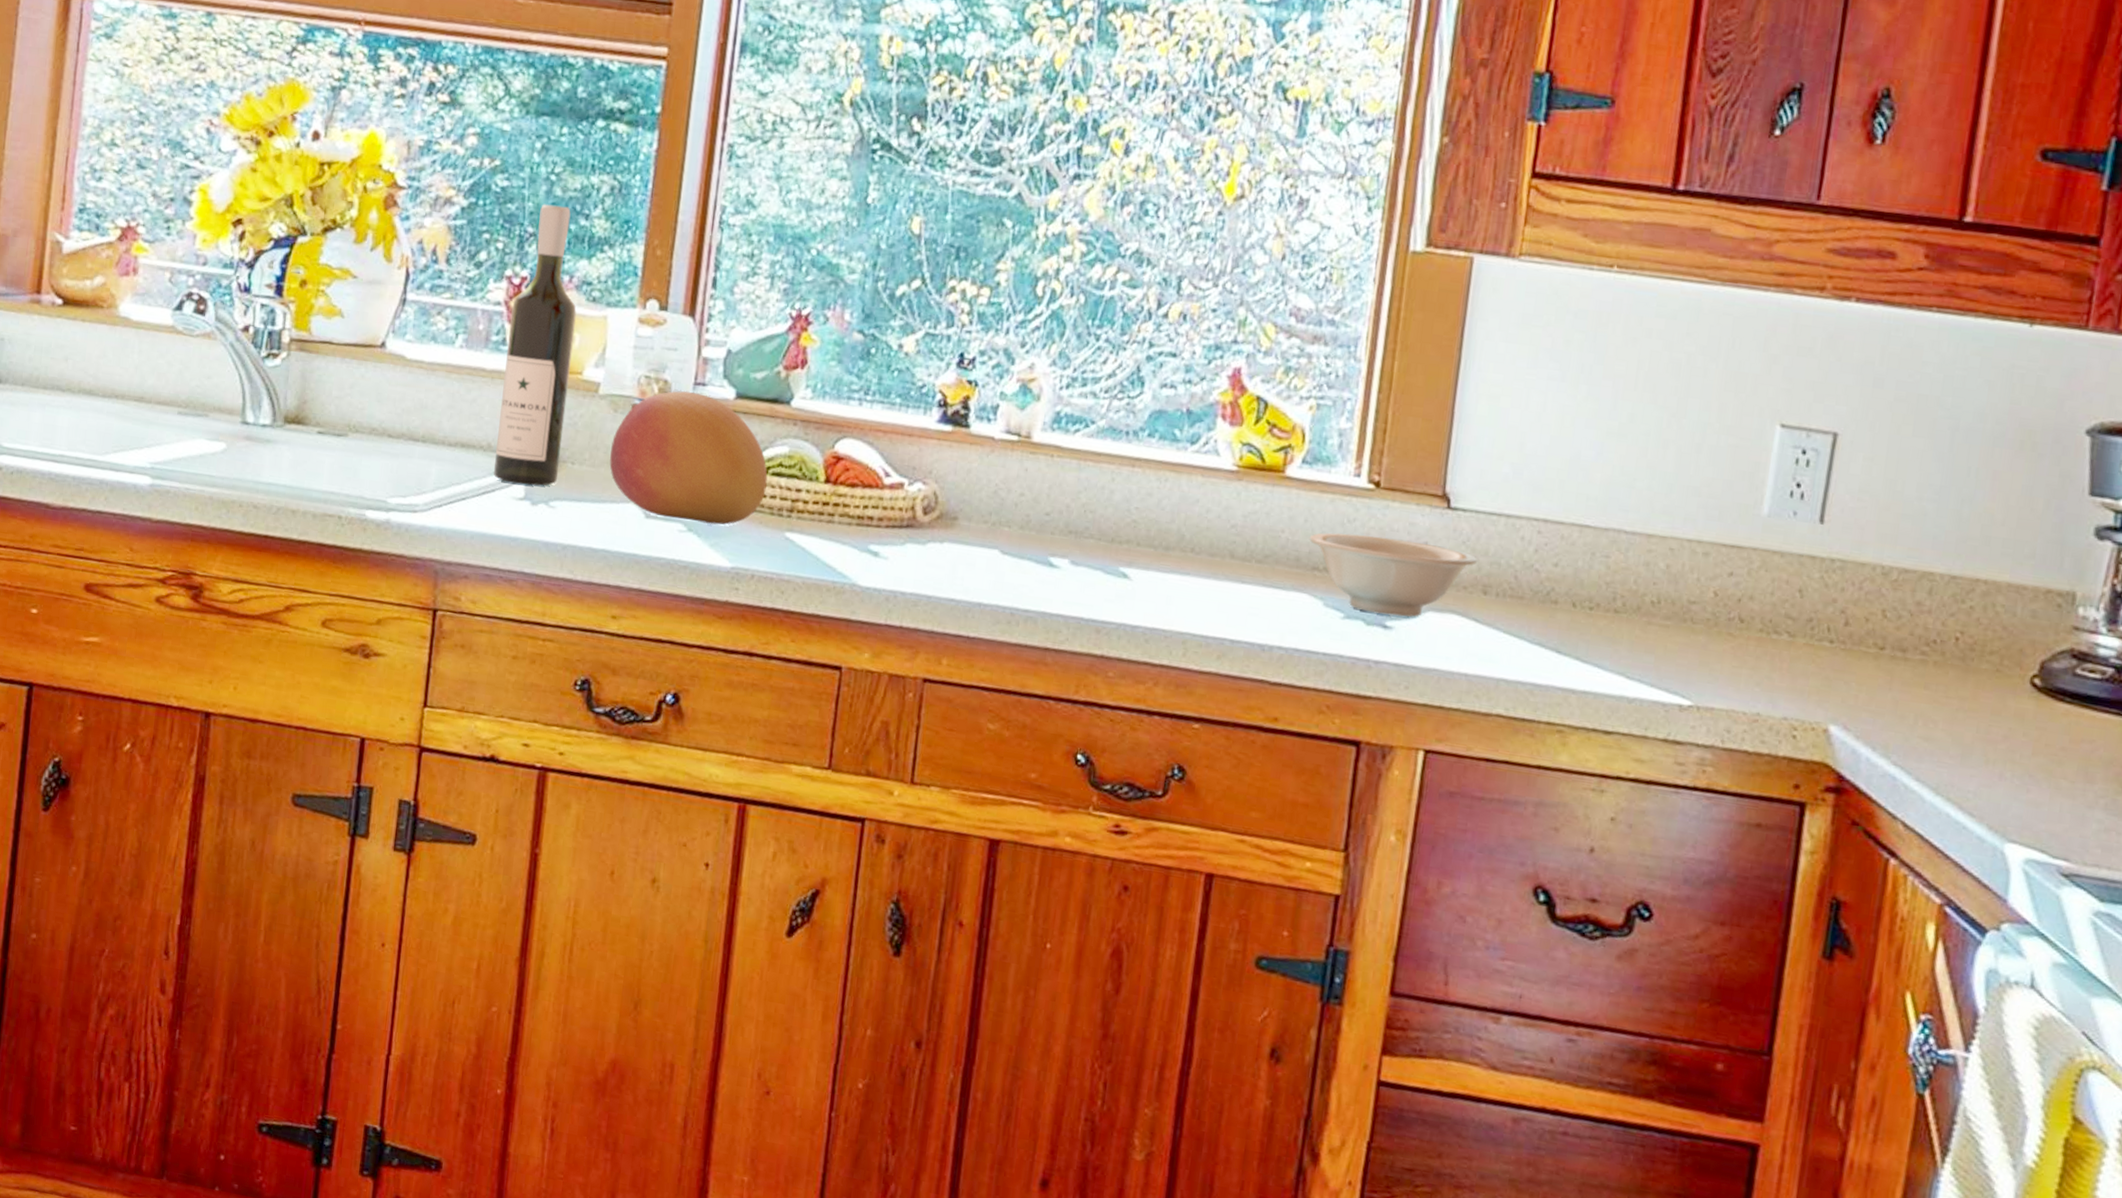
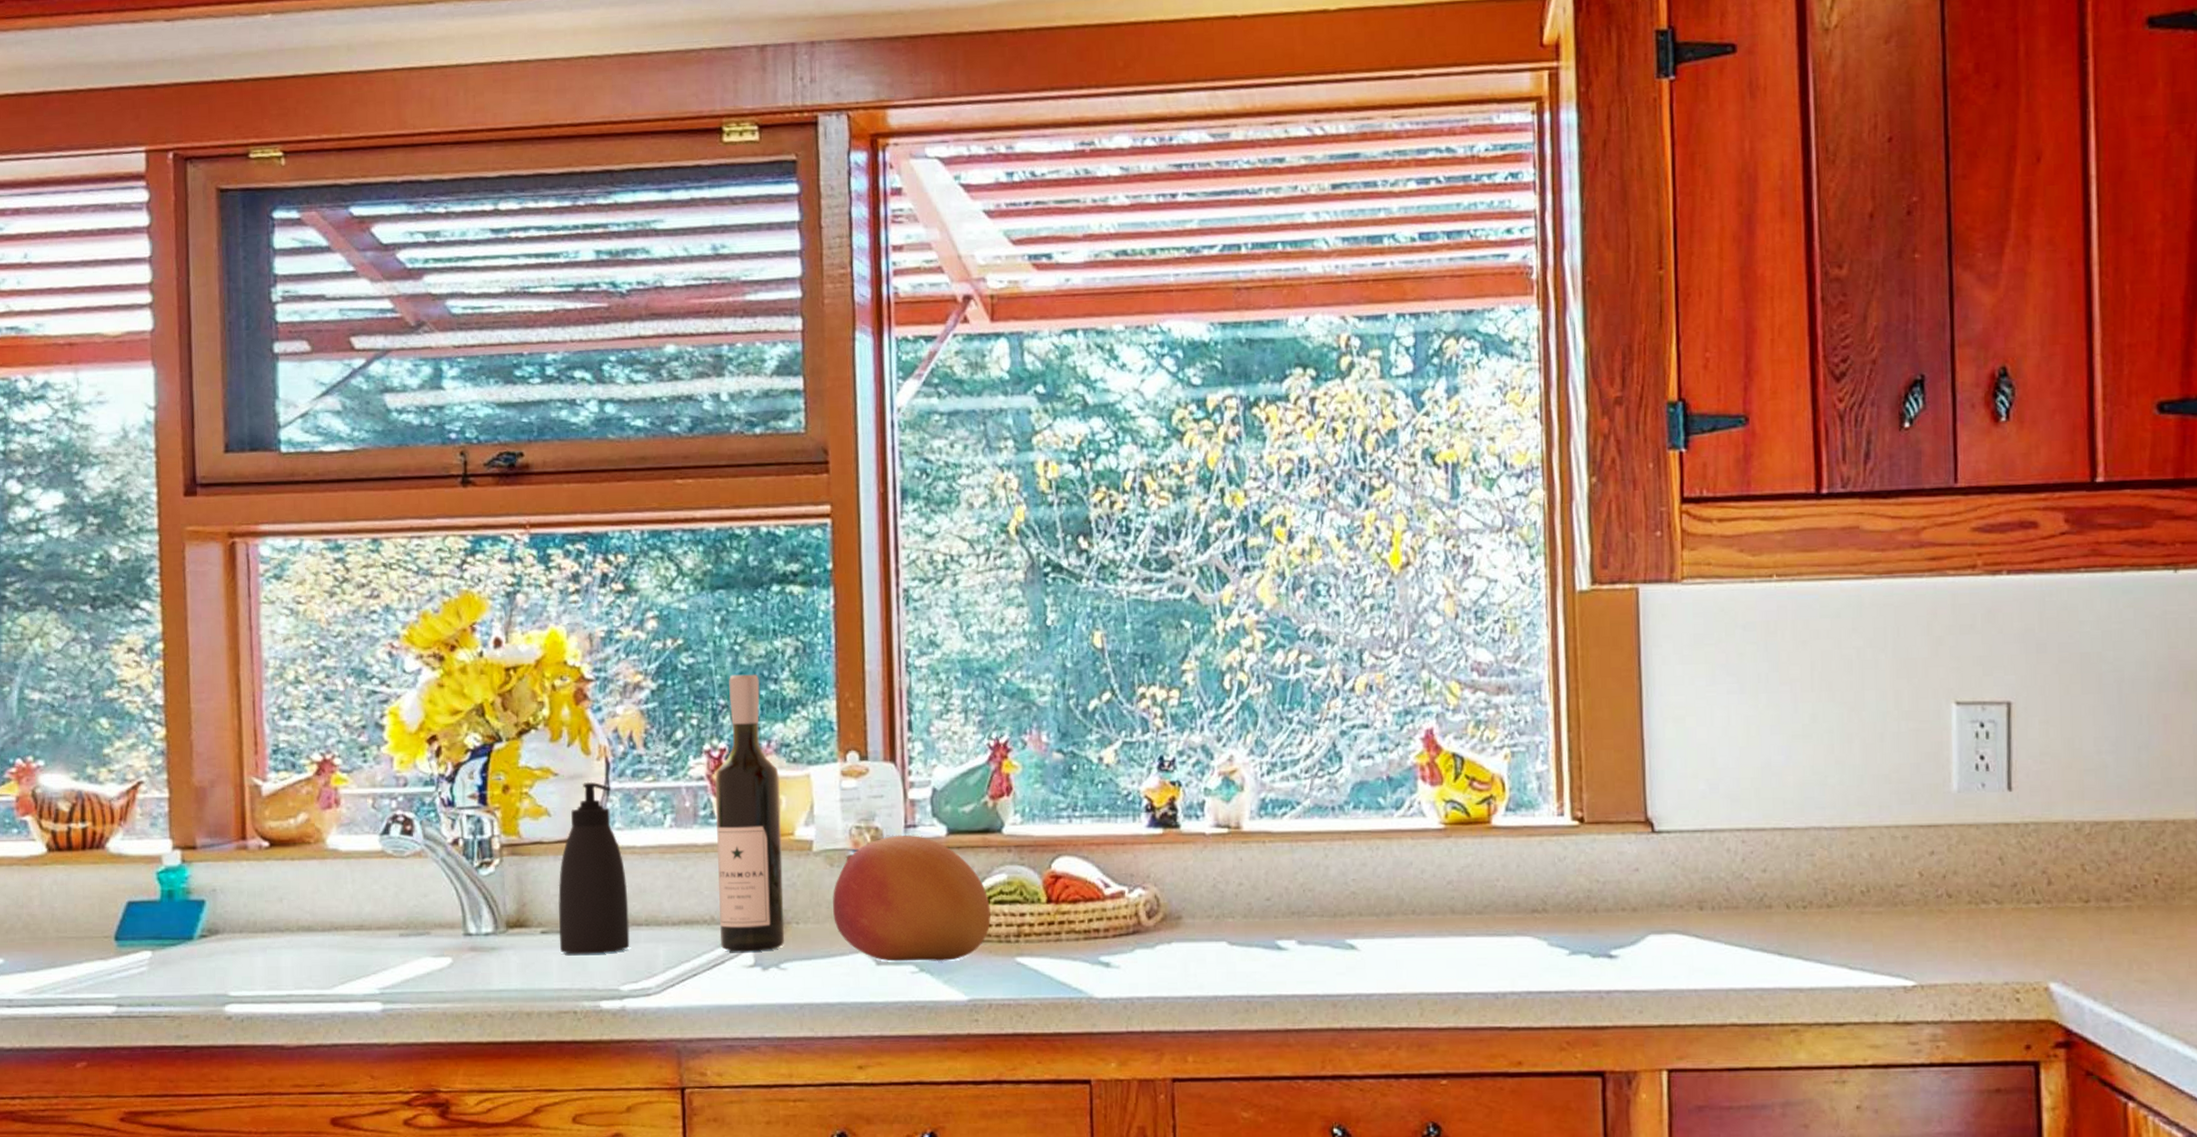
soap dispenser: none [333,289,410,464] -> present [558,781,630,955]
bowl: present [1309,532,1478,617] -> none [1524,869,1690,945]

